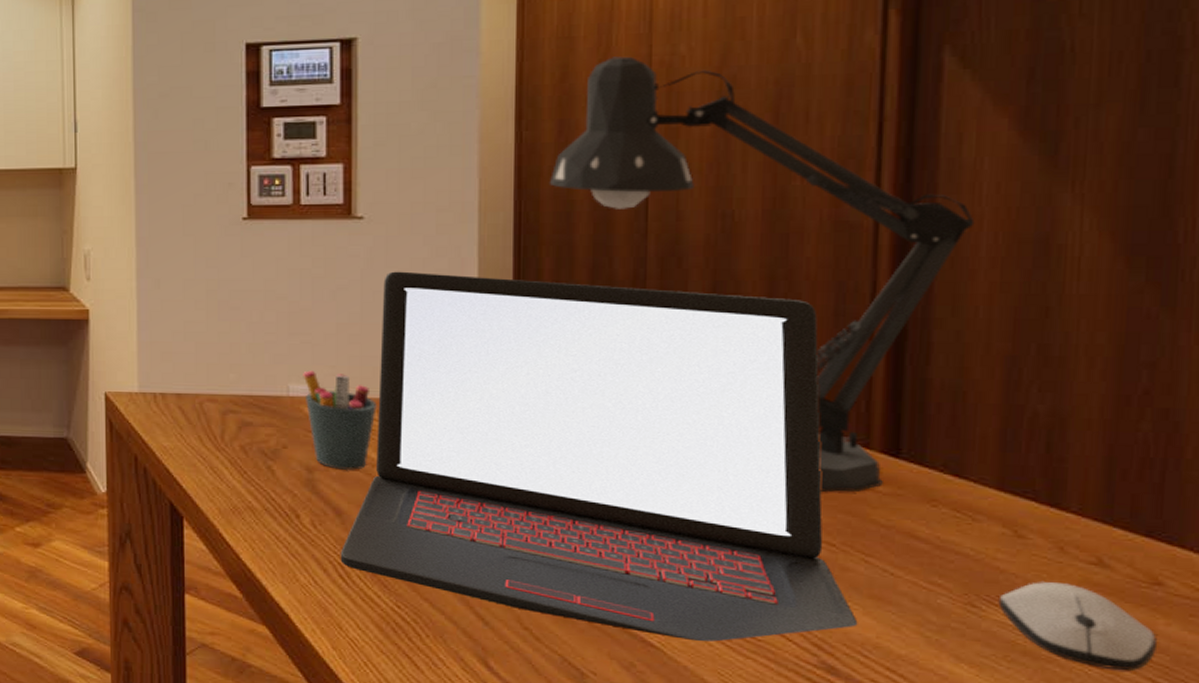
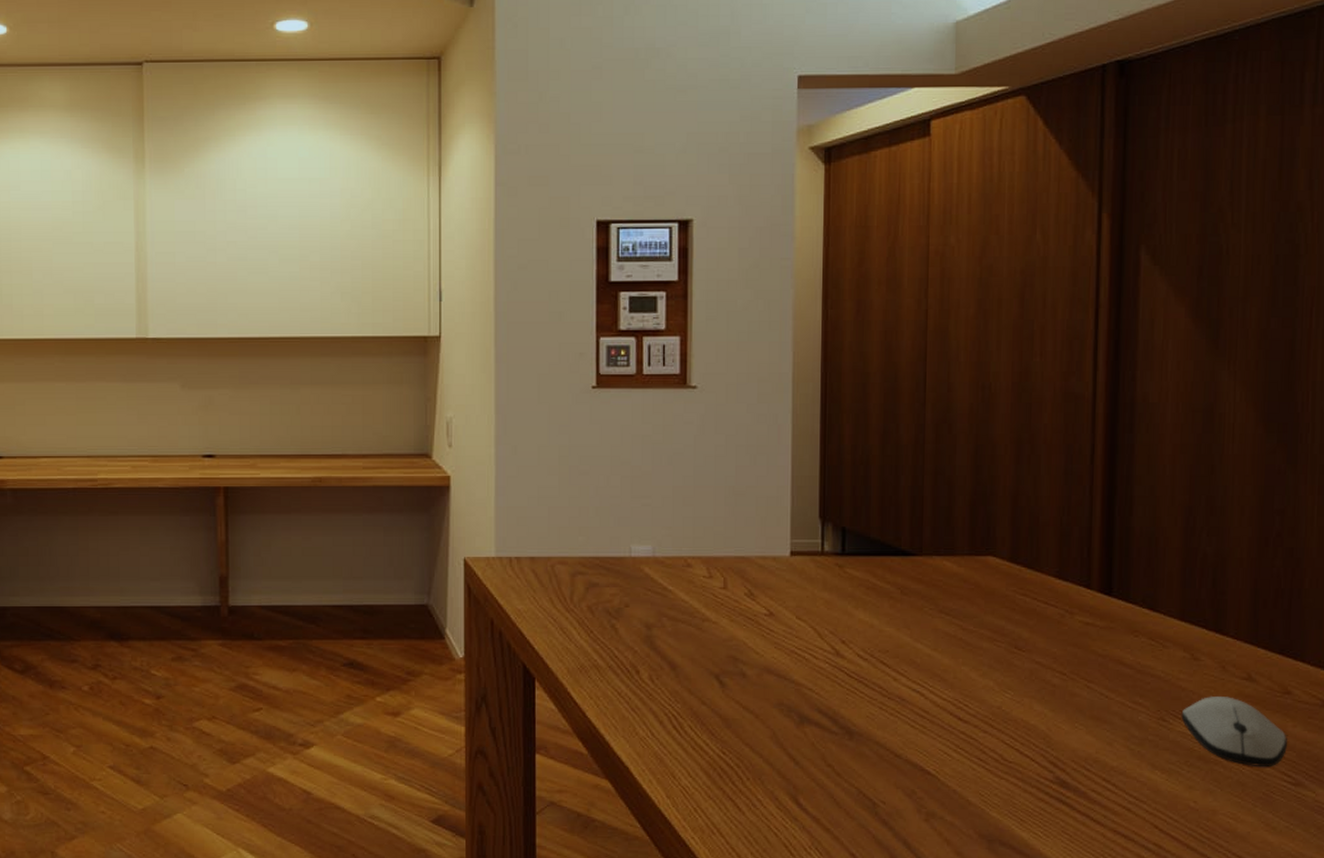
pen holder: present [303,370,377,471] -> none [643,532,707,627]
laptop: present [340,271,858,642] -> none [674,437,1083,767]
desk lamp: present [549,56,975,493] -> none [849,245,1163,629]

